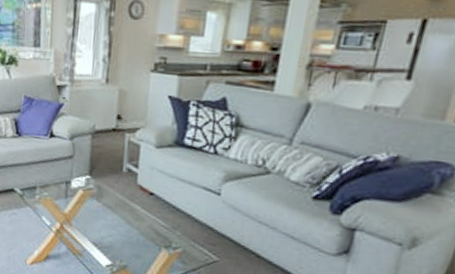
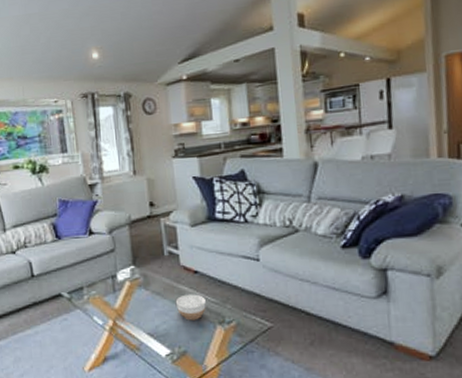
bowl: none [125,213,156,240] -> present [175,294,206,321]

